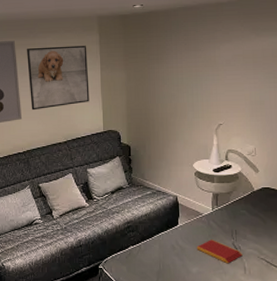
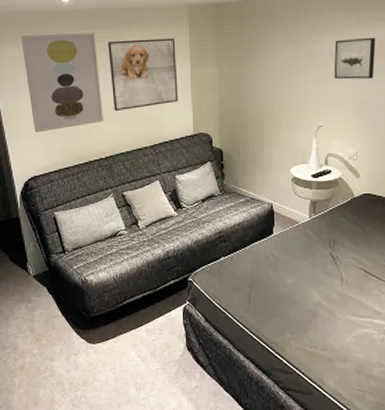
book: present [196,240,243,264] -> none [292,249,340,274]
wall art: none [231,44,269,82] -> present [334,37,376,80]

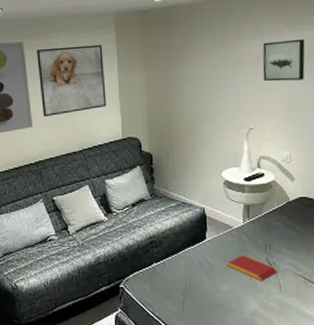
book: none [292,249,340,274] -> present [226,255,278,281]

